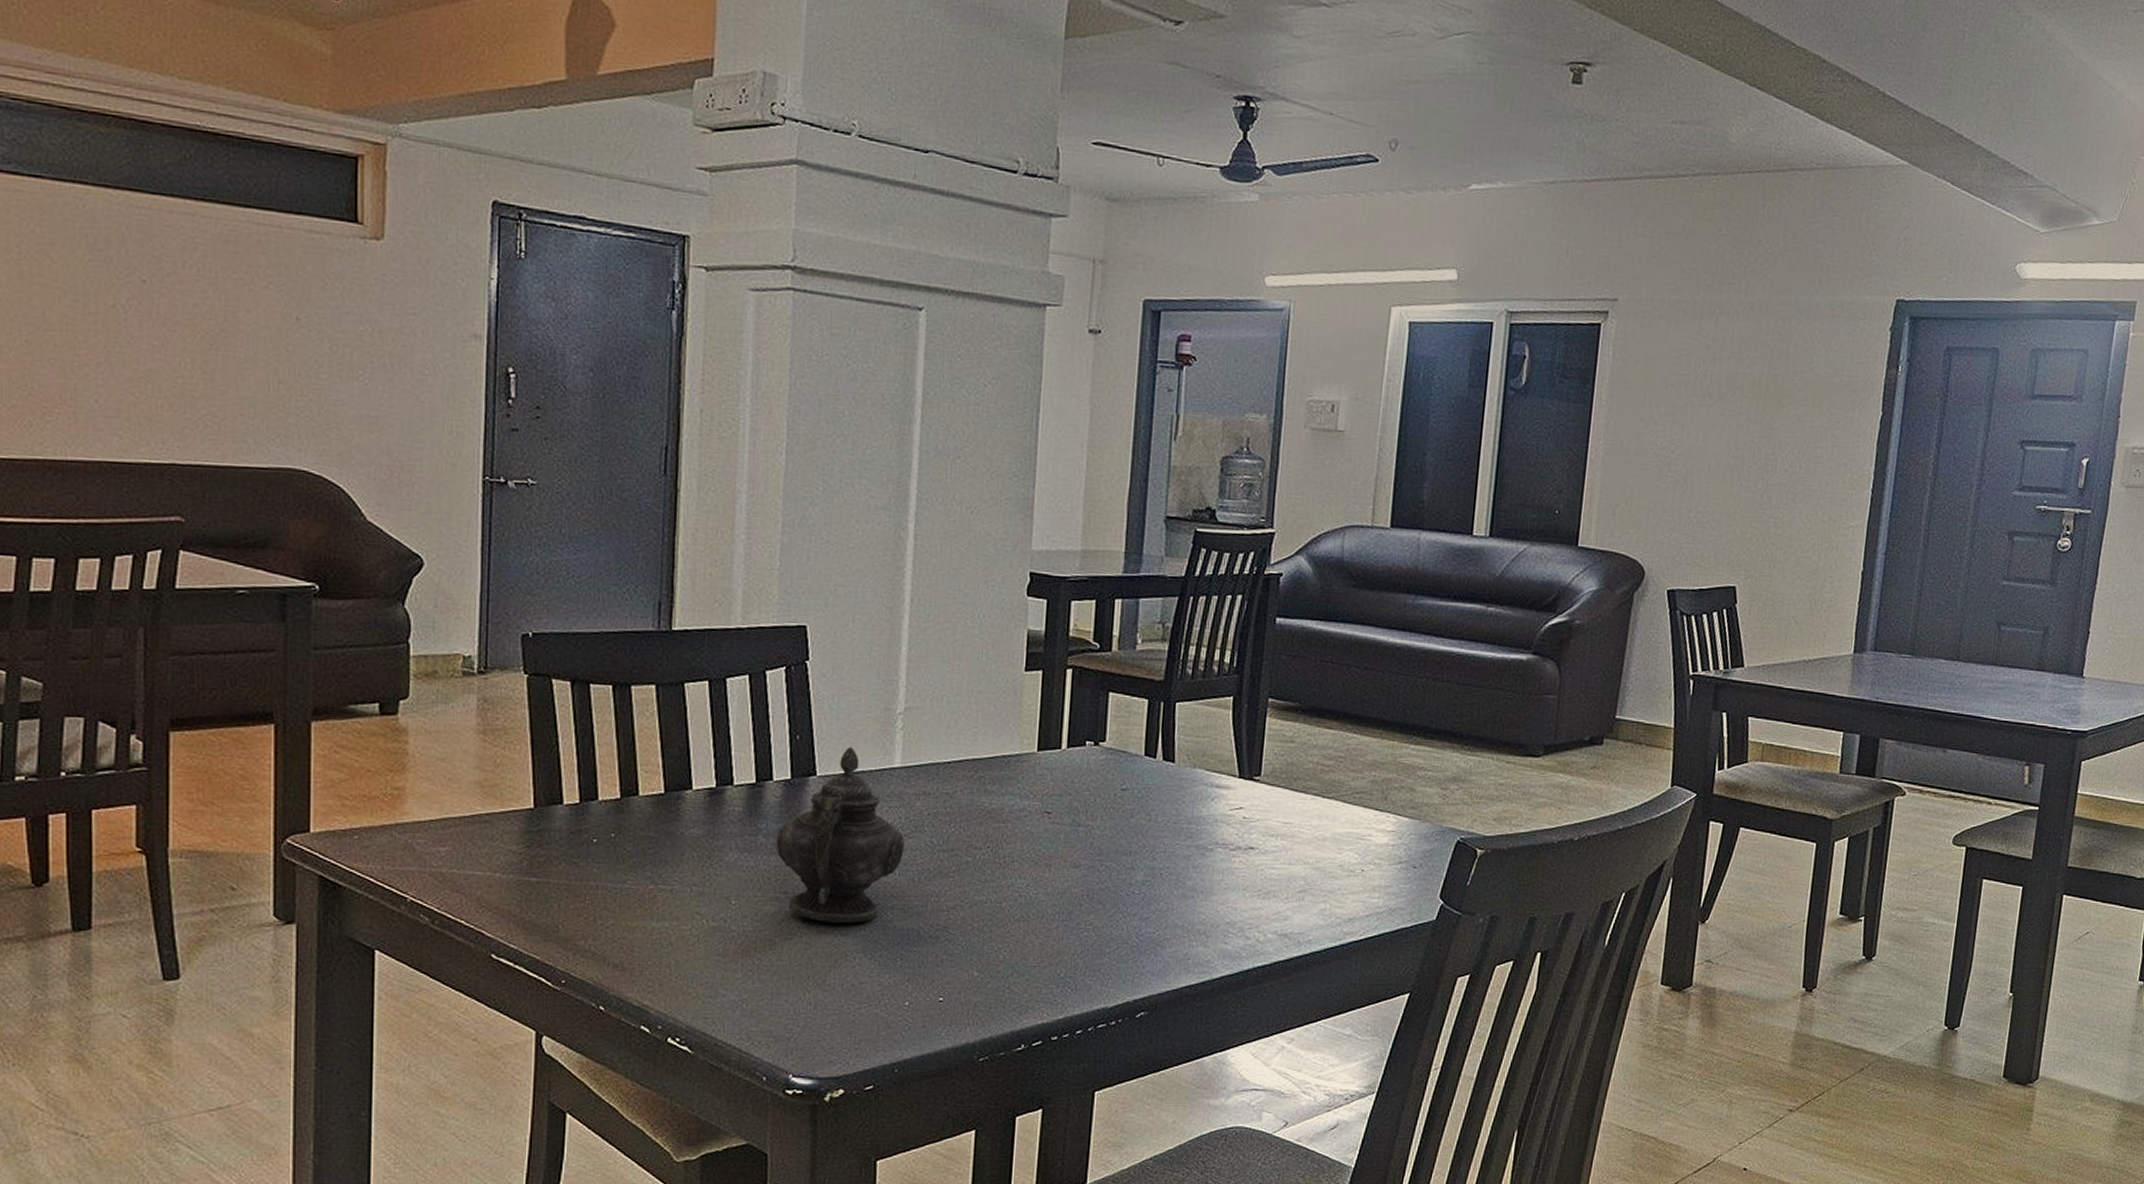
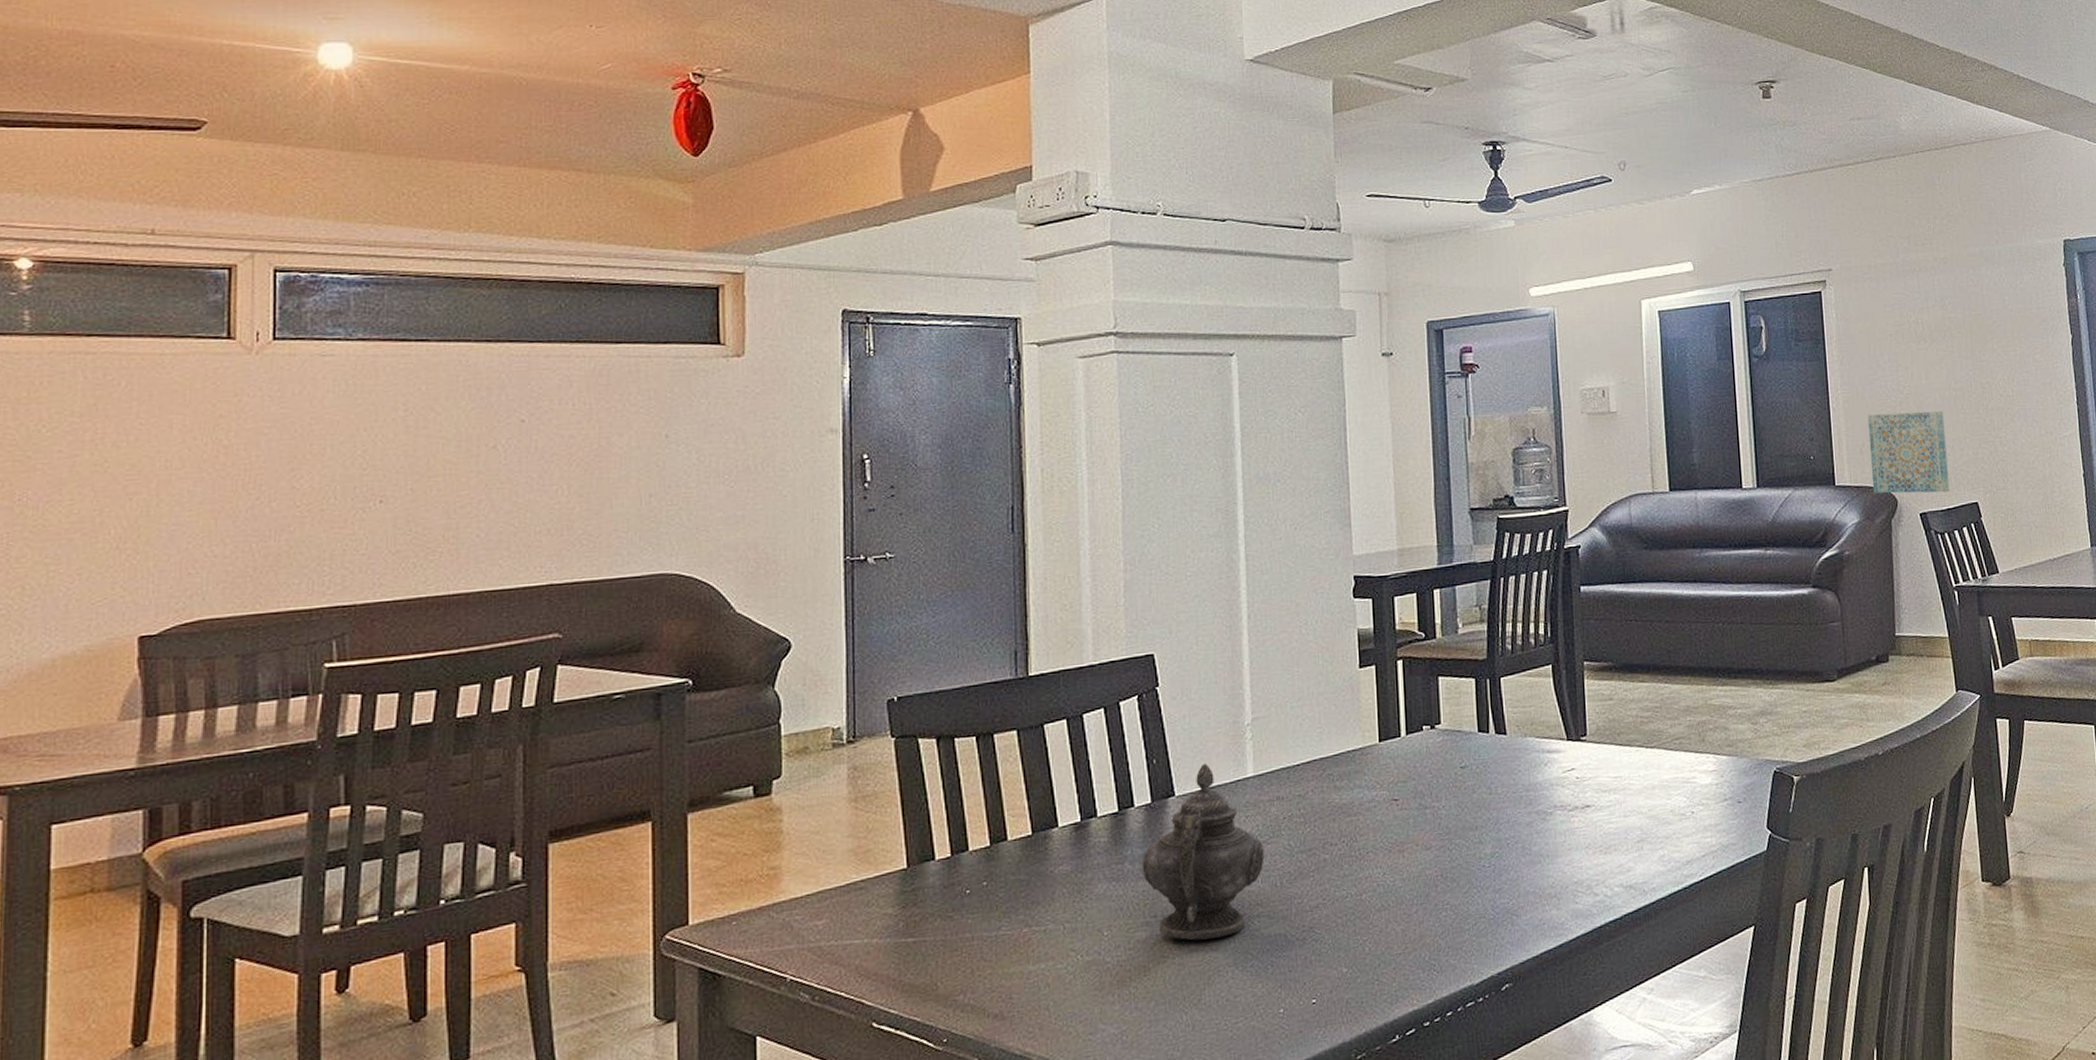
wall art: none [1619,472,1716,571] -> present [1867,411,1950,494]

